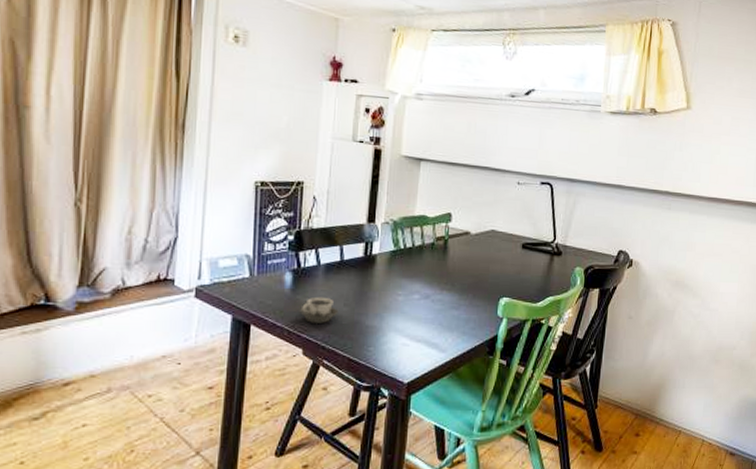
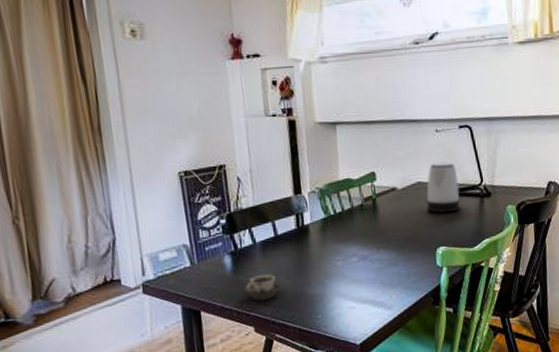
kettle: none [497,214,532,264] -> present [426,161,460,213]

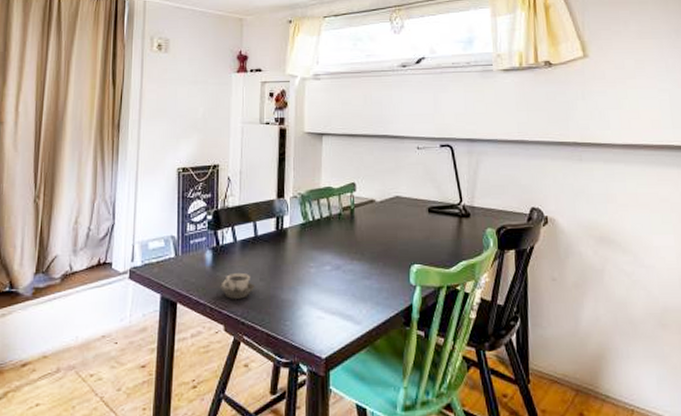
kettle: present [426,161,460,213] -> none [403,178,438,229]

